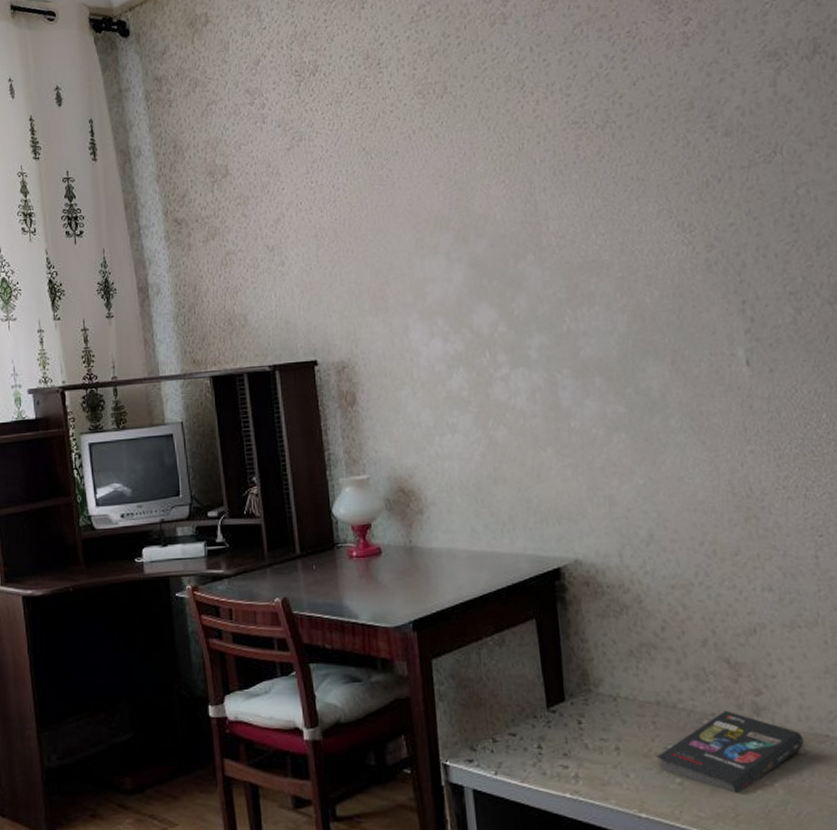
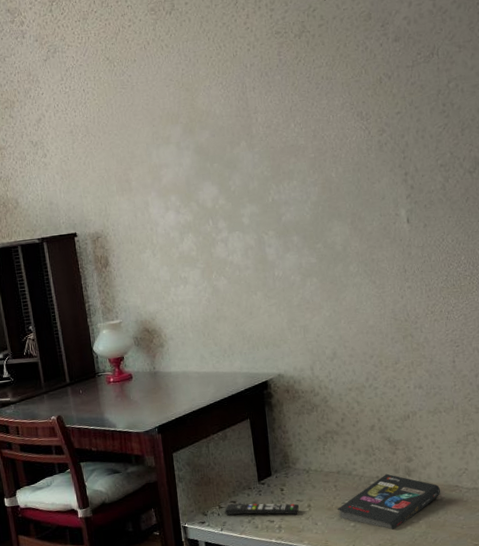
remote control: none [500,737,604,759] -> present [224,503,300,515]

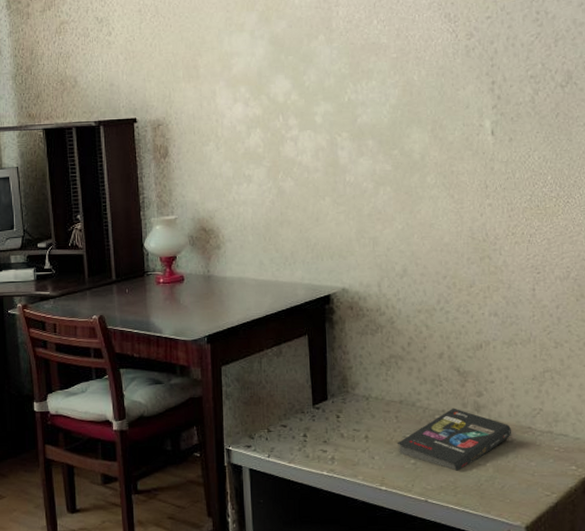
remote control: present [224,503,300,515] -> none [273,428,356,445]

